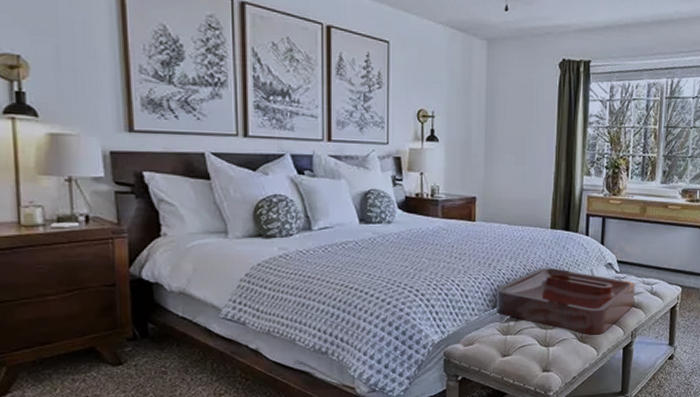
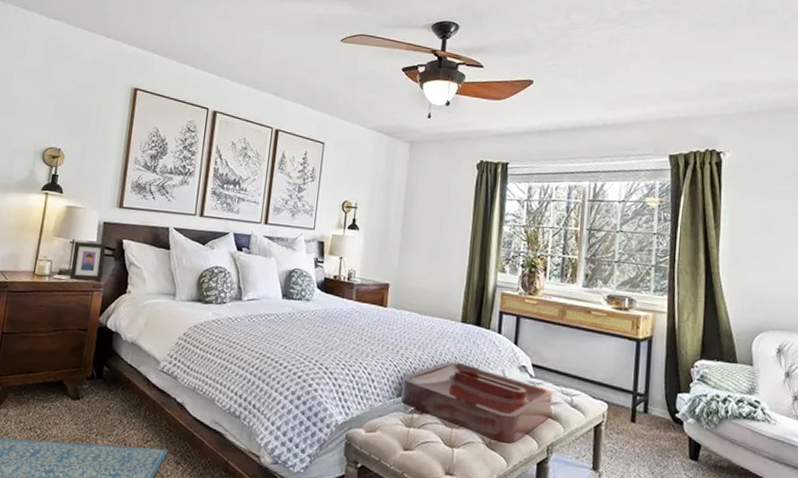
picture frame: none [72,178,123,227] -> present [70,241,107,281]

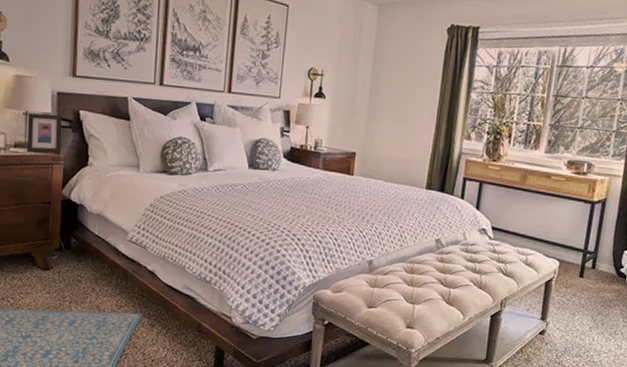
decorative tray: present [401,362,553,444] -> none [366,226,509,299]

